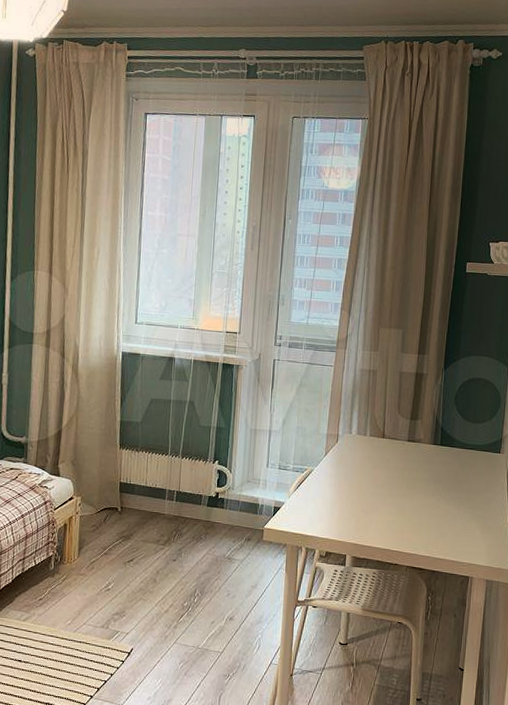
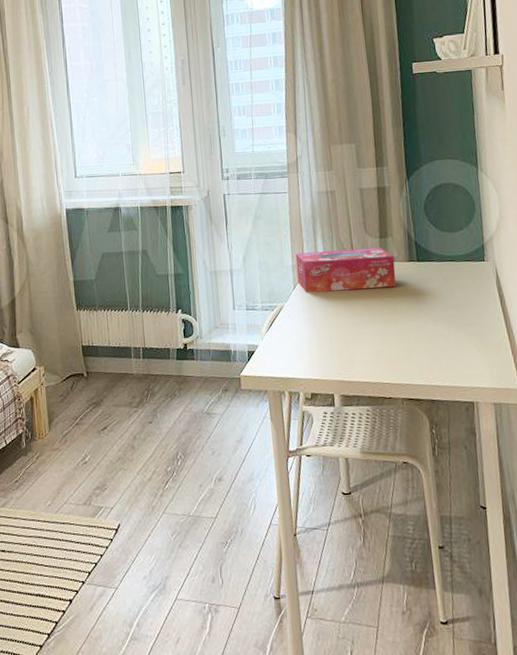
tissue box: none [329,423,421,466] -> present [295,247,396,293]

